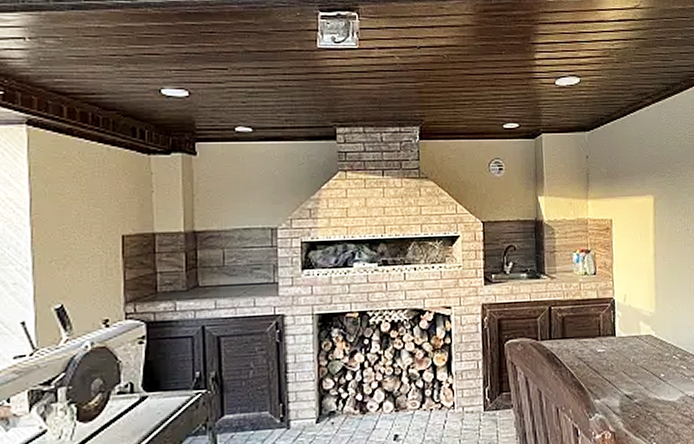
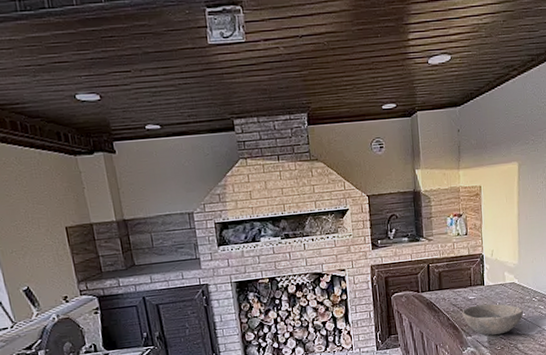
bowl: none [589,360,663,400] -> present [462,304,524,336]

